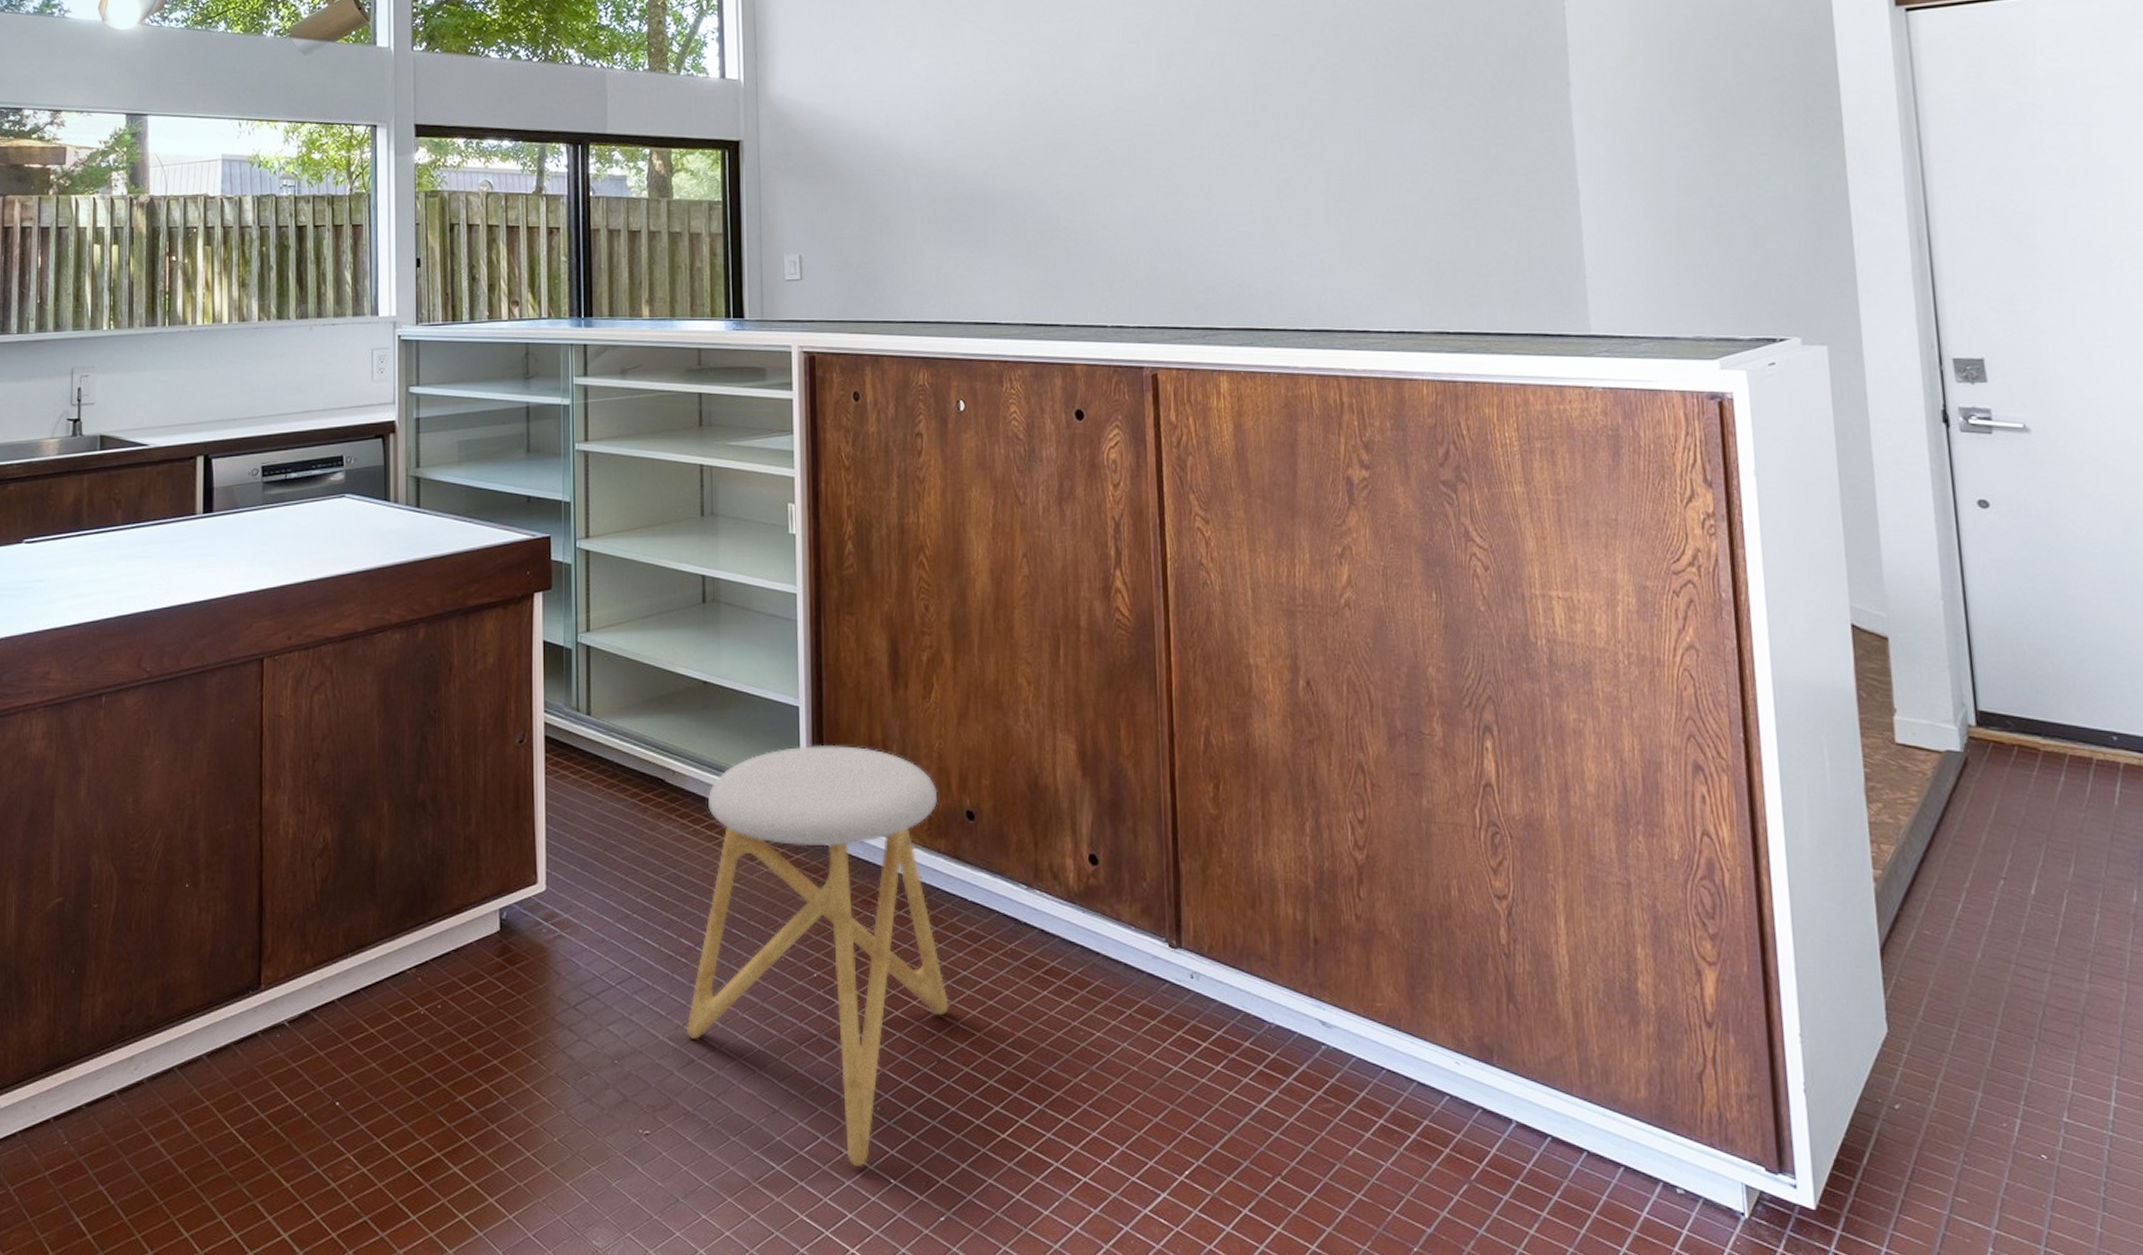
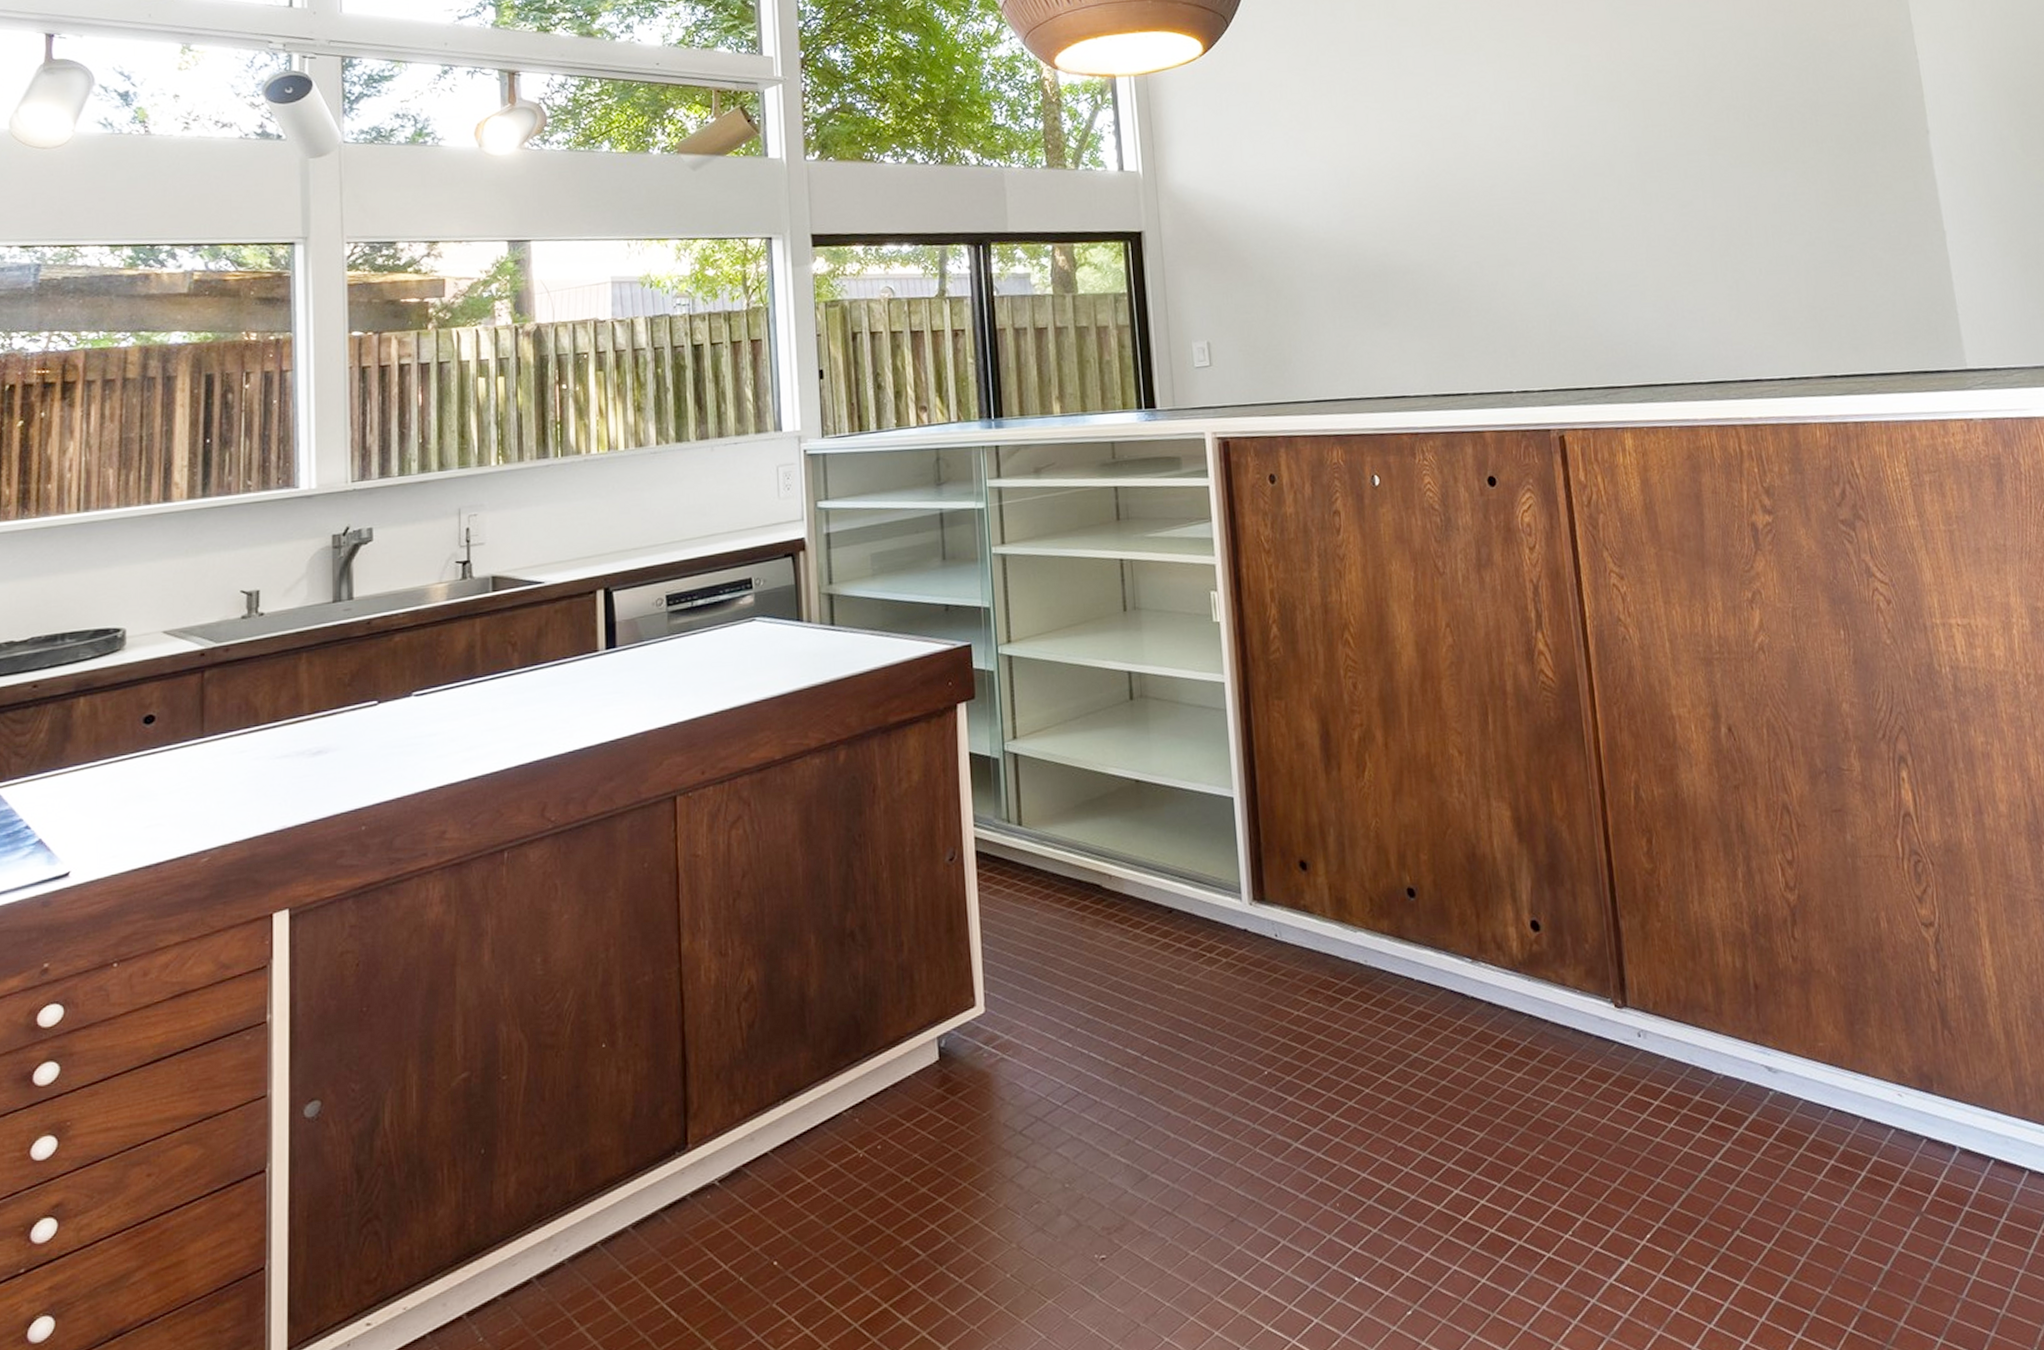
stool: present [687,746,949,1166] -> none [1138,833,1402,1268]

